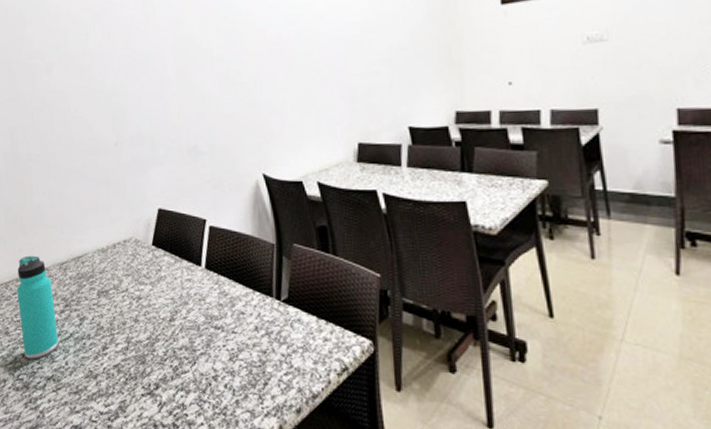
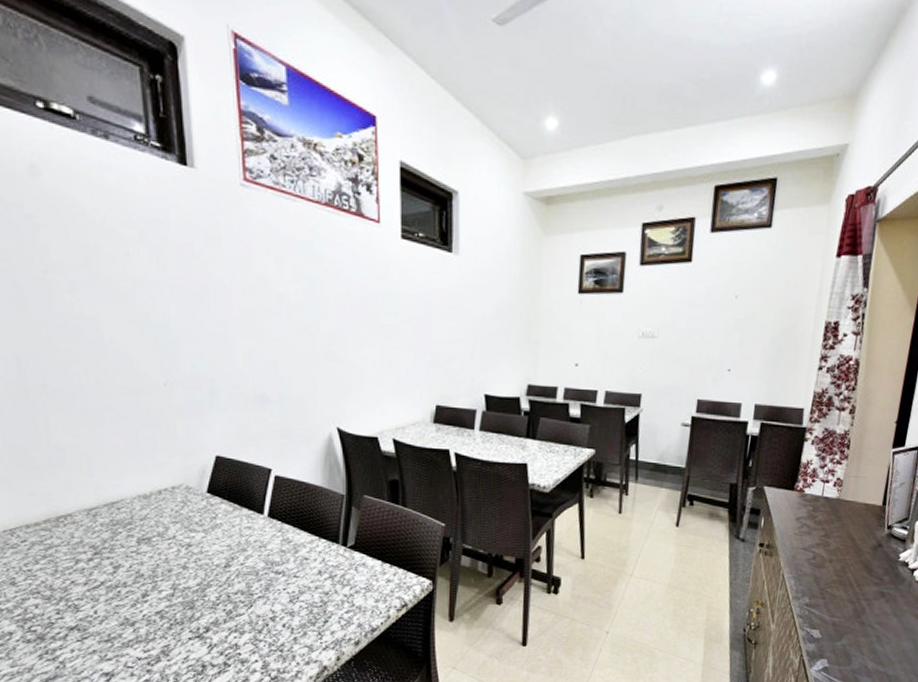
thermos bottle: present [17,255,59,360] -> none [27,500,85,610]

